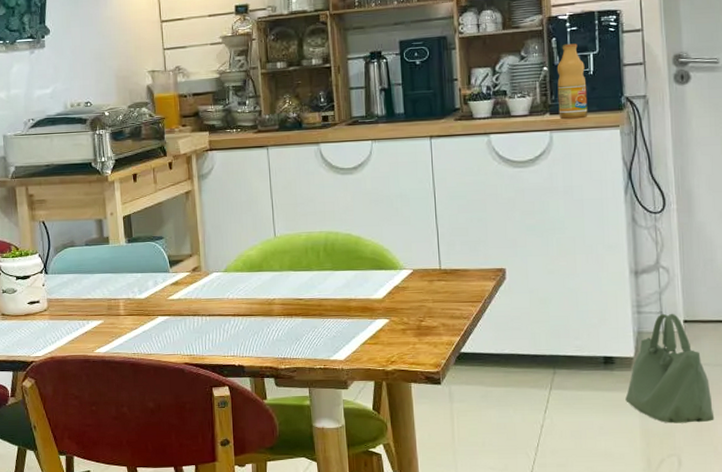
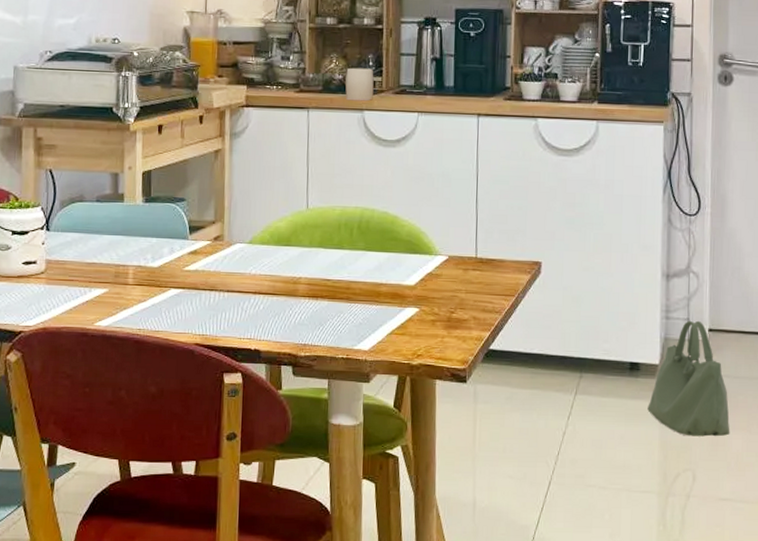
mug: none [299,104,328,136] -> present [345,67,374,102]
fruit juice: present [556,43,588,120] -> none [606,31,636,111]

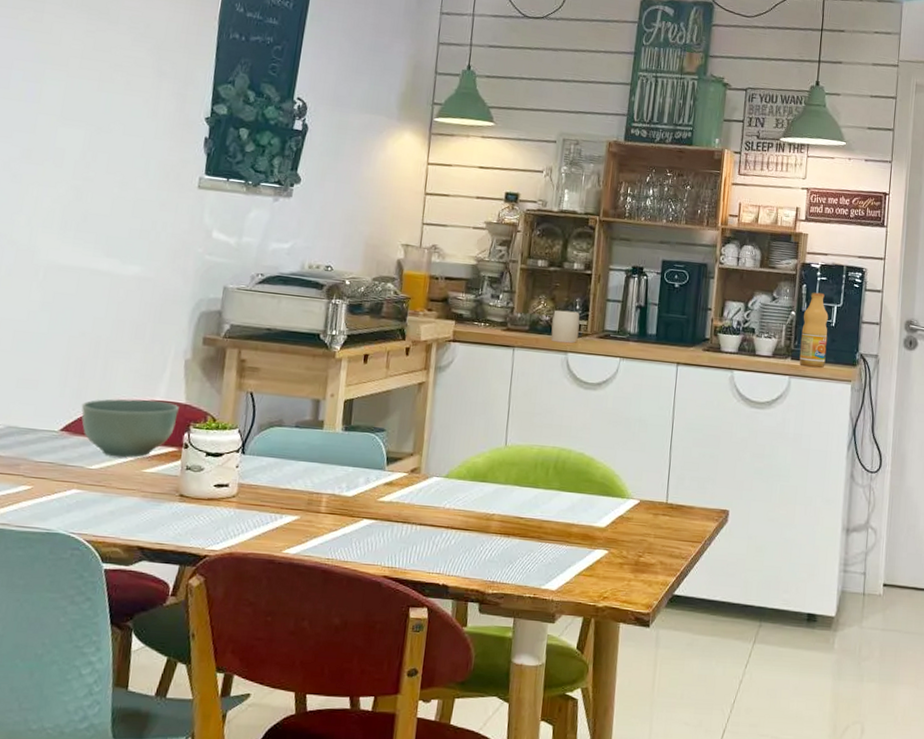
fruit juice: none [606,31,636,111] -> present [799,292,829,369]
handbag: present [647,320,730,437] -> none [822,574,899,691]

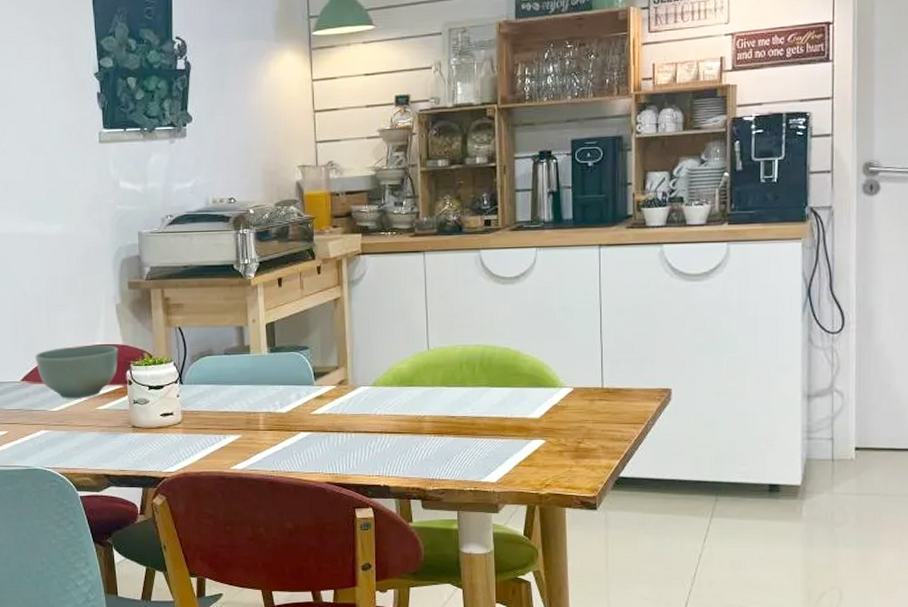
mug: present [550,310,580,344] -> none [460,207,489,241]
fruit juice: present [799,292,829,369] -> none [737,147,769,230]

